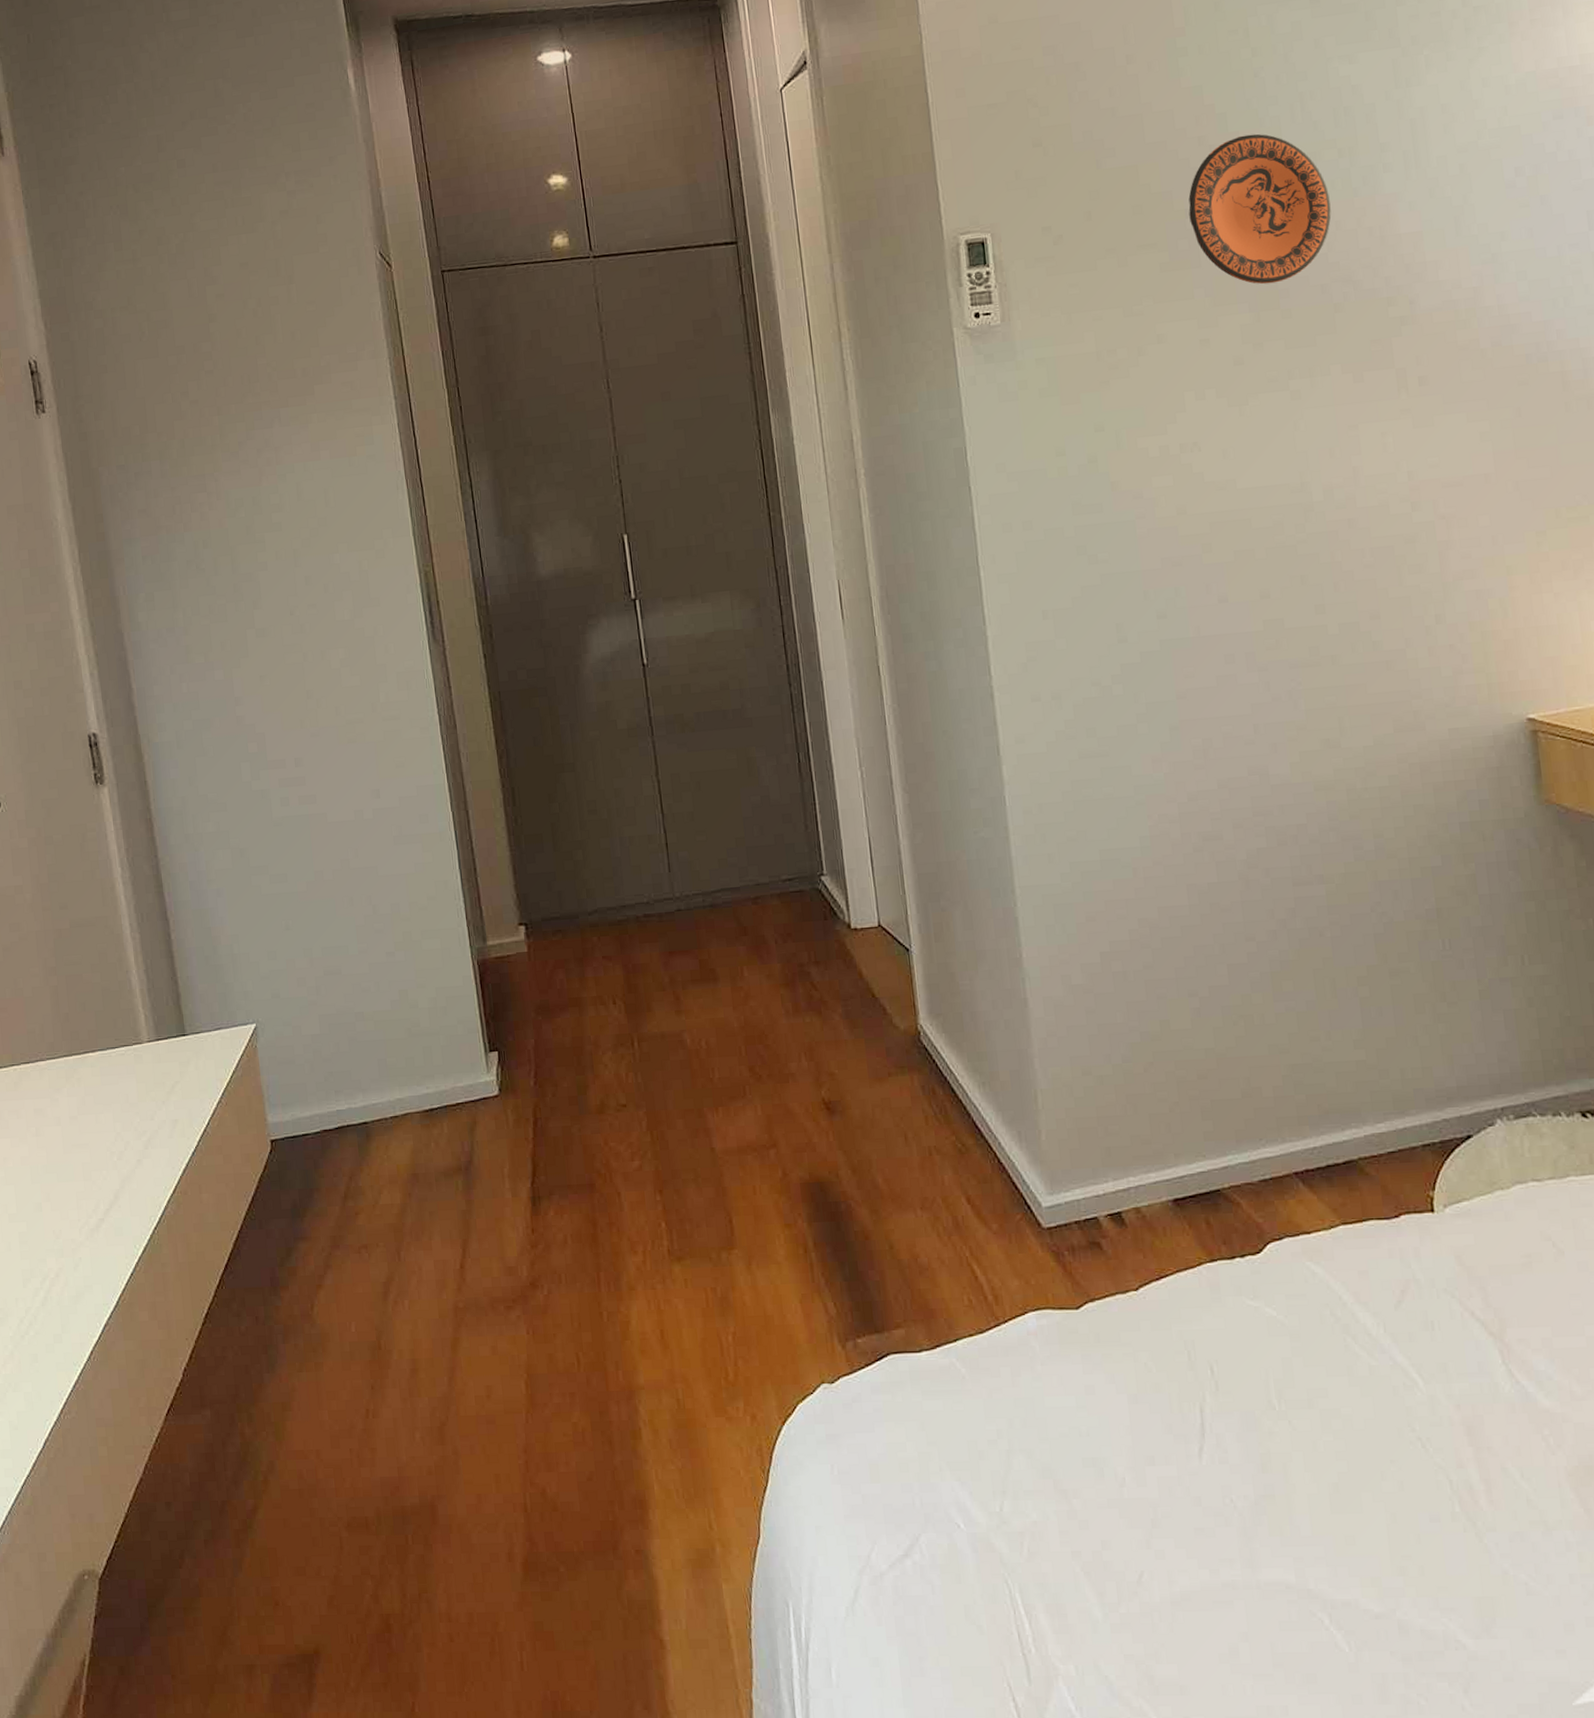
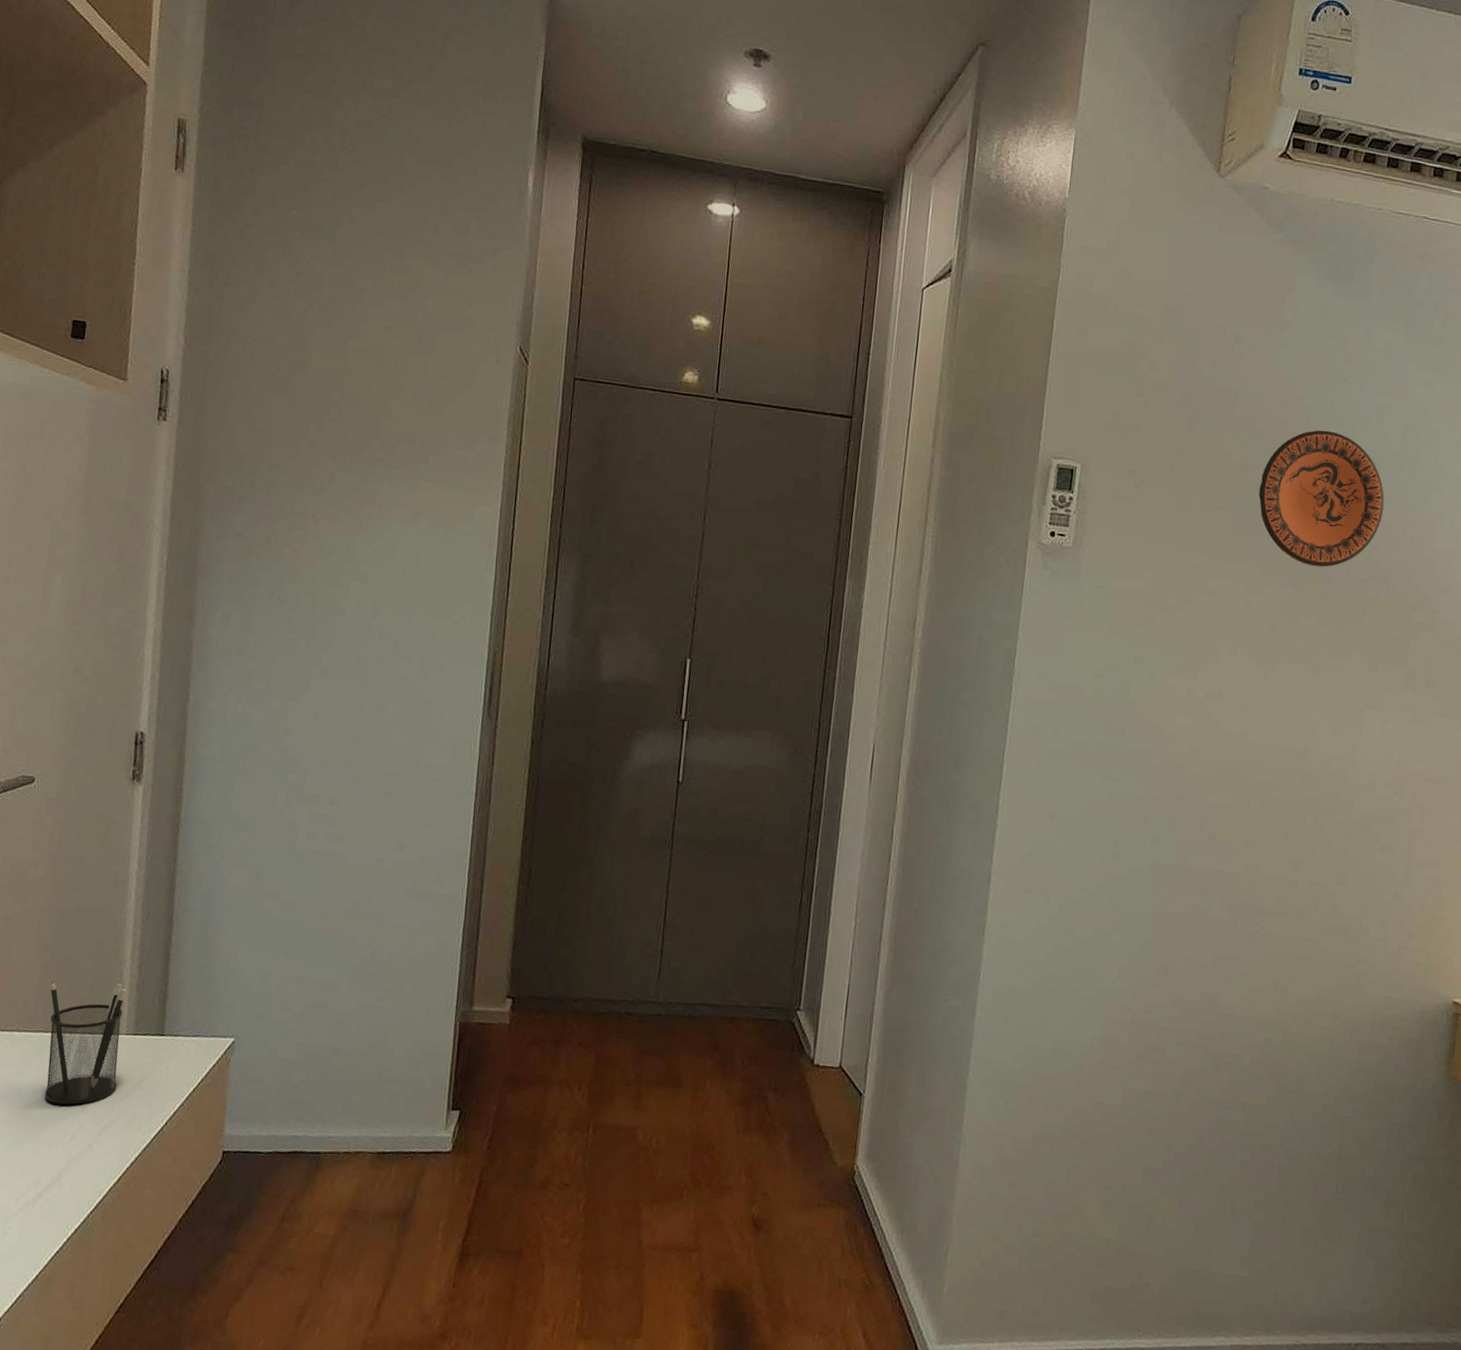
pencil holder: none [63,992,152,1125] -> present [45,981,126,1105]

